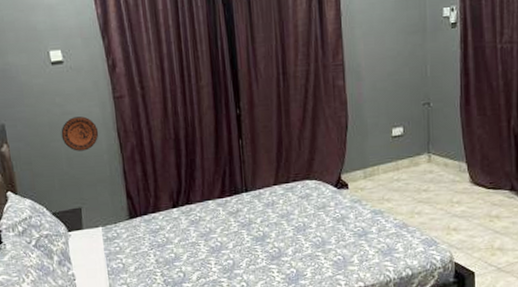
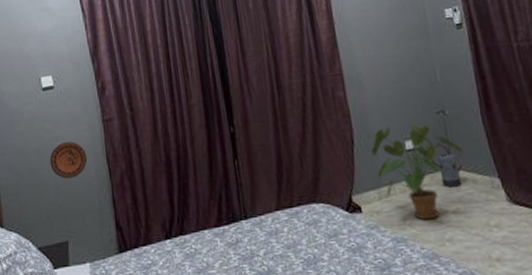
house plant: none [361,114,442,197] -> present [370,124,466,220]
watering can: none [412,131,440,170] -> present [431,143,463,188]

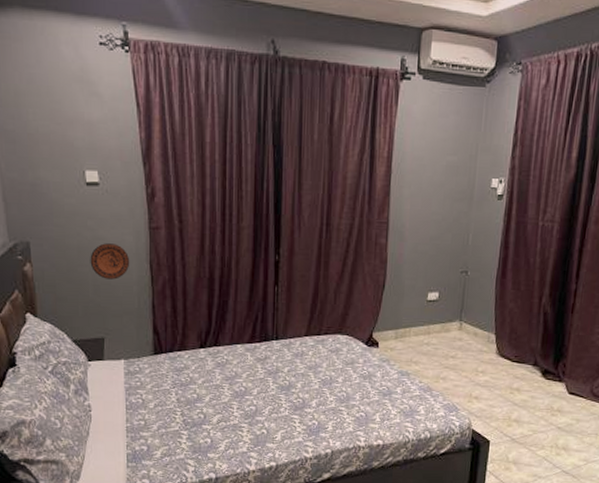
house plant: present [370,124,466,220] -> none [397,278,475,361]
watering can: present [431,143,463,188] -> none [445,298,474,337]

